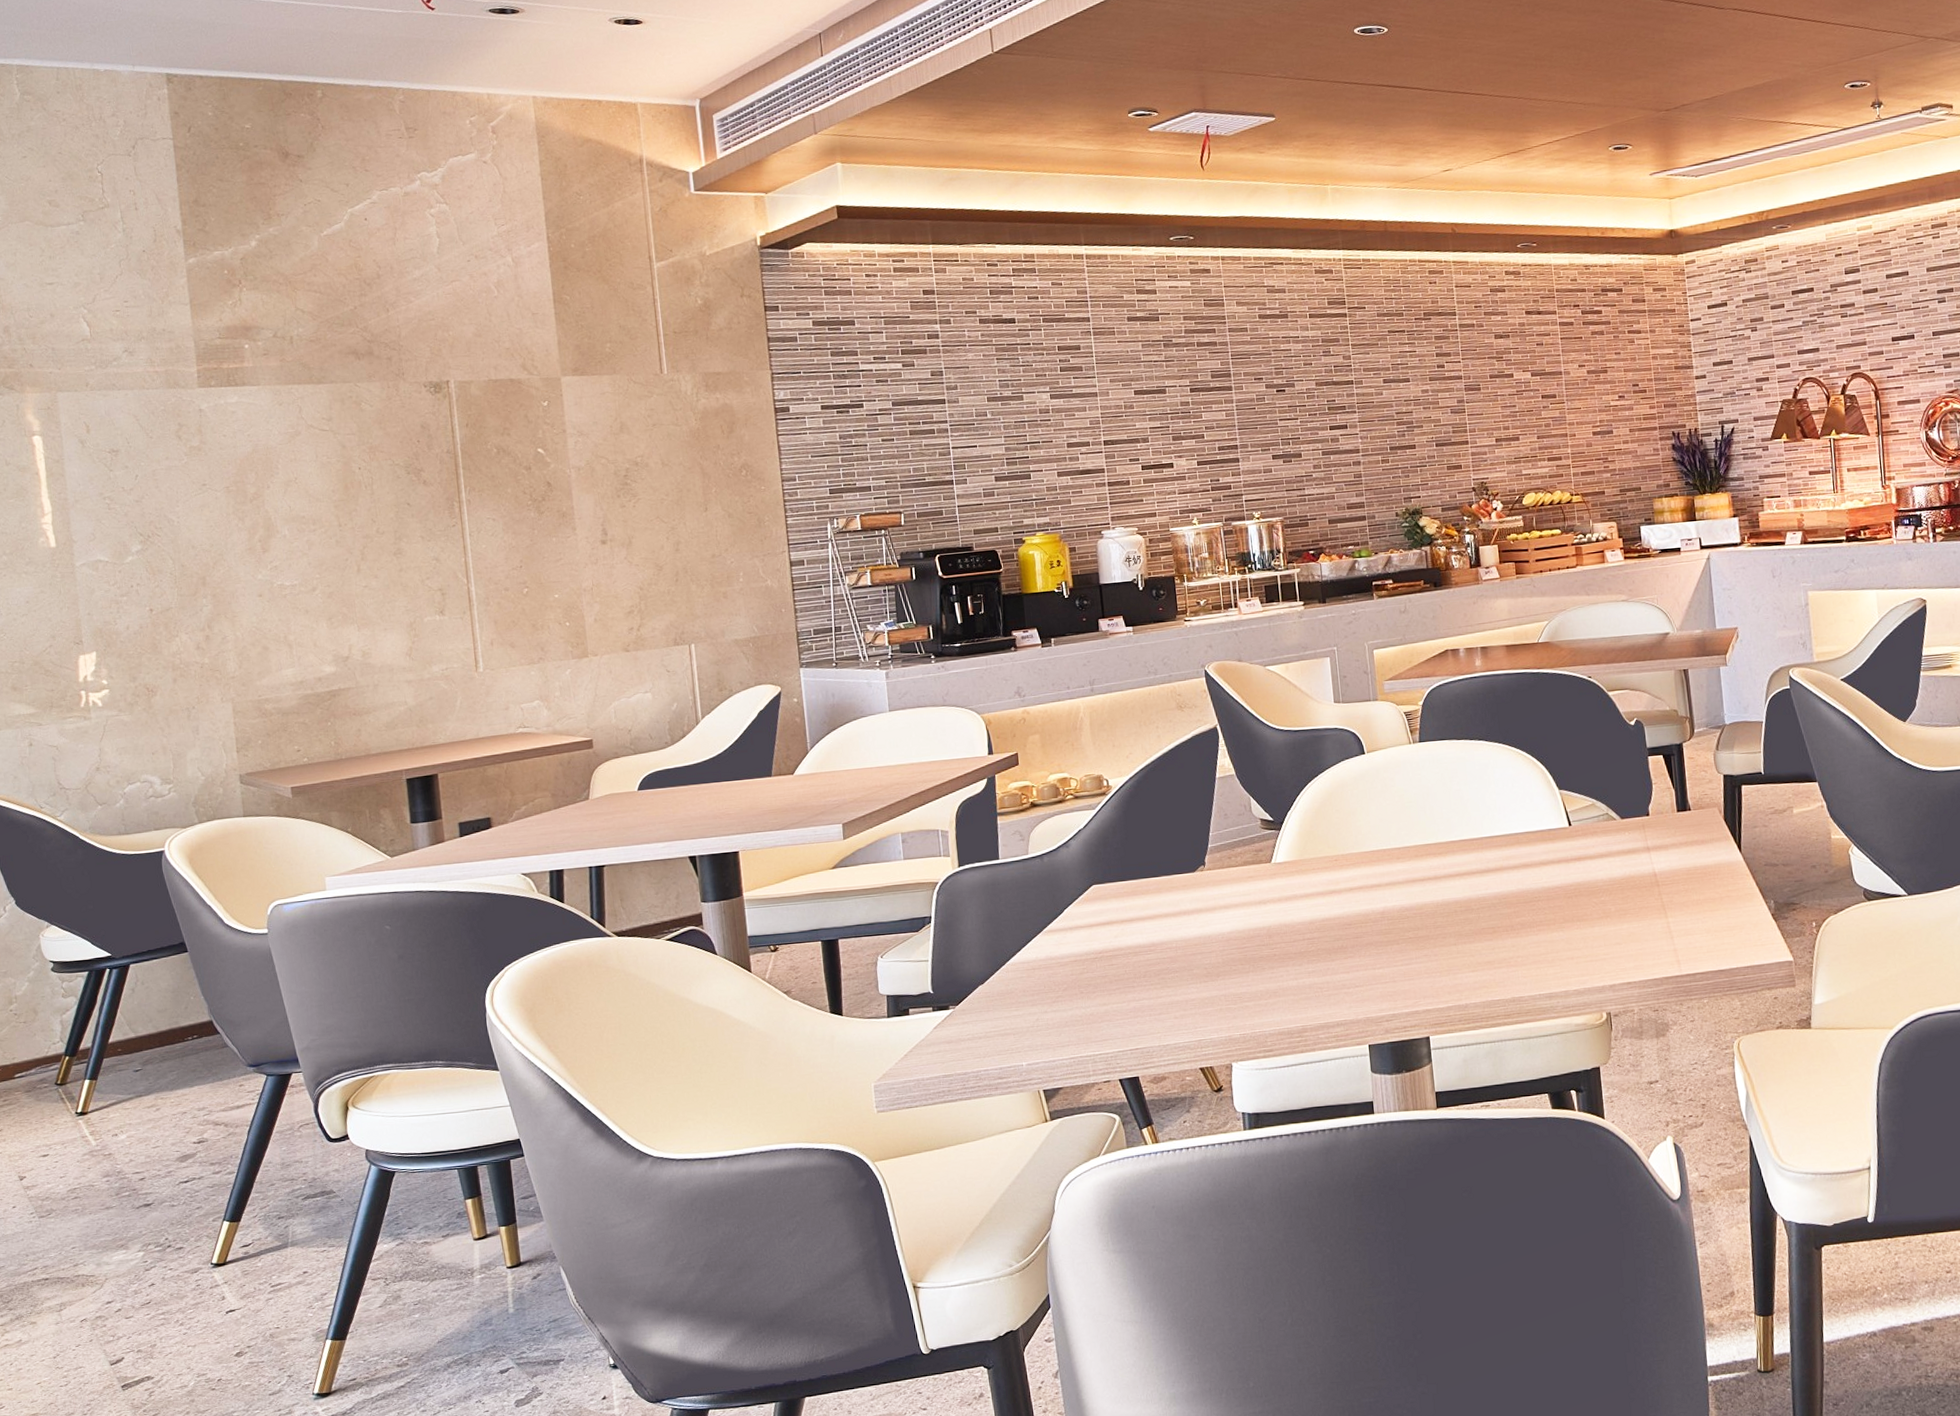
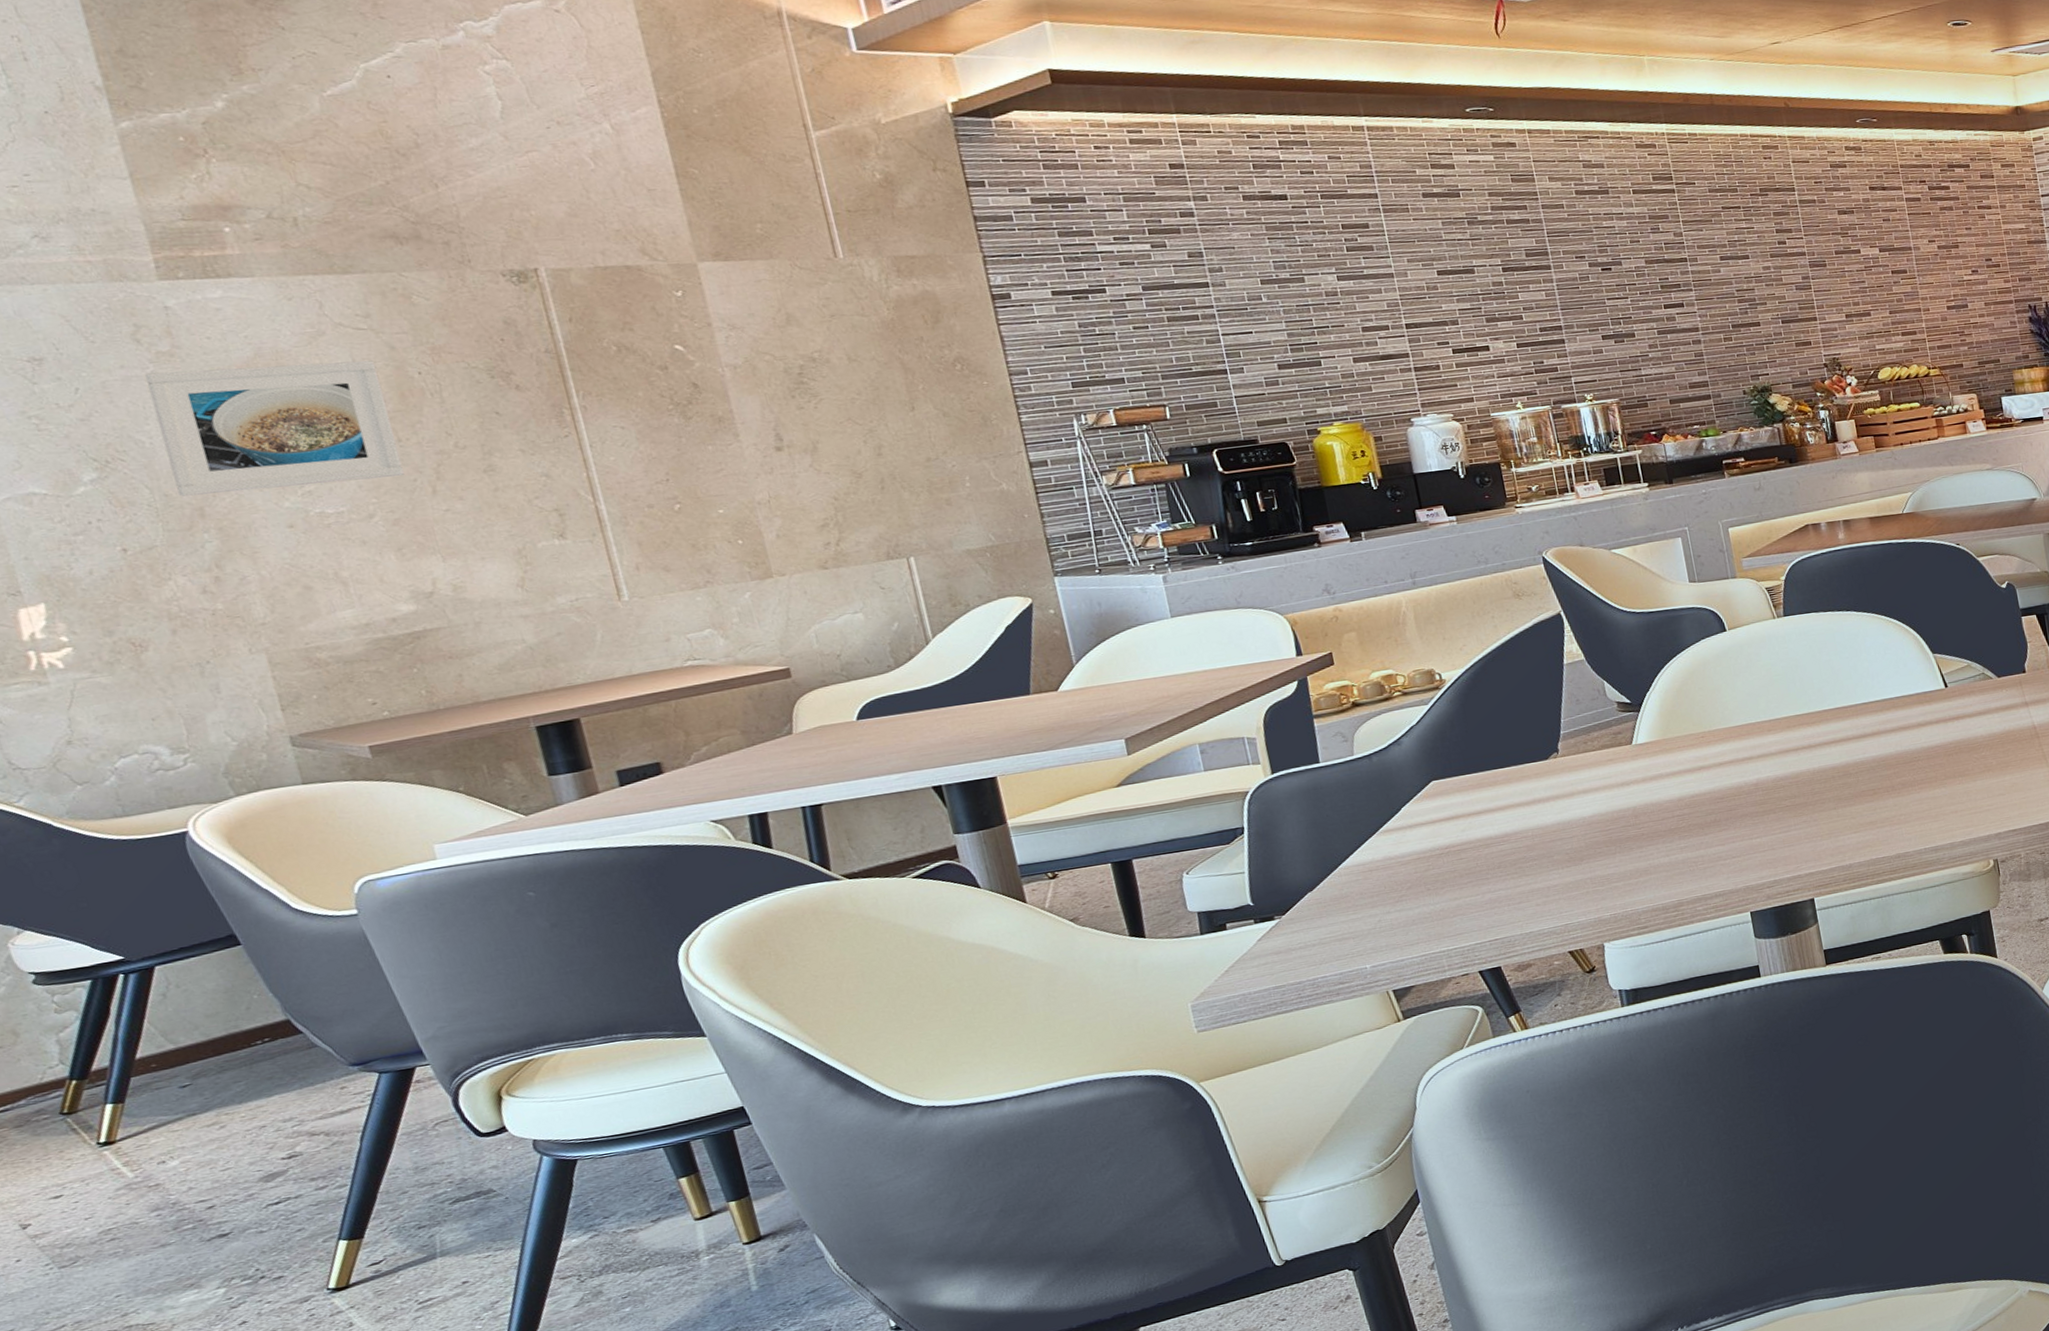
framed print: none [180,457,340,567] -> present [144,360,404,497]

